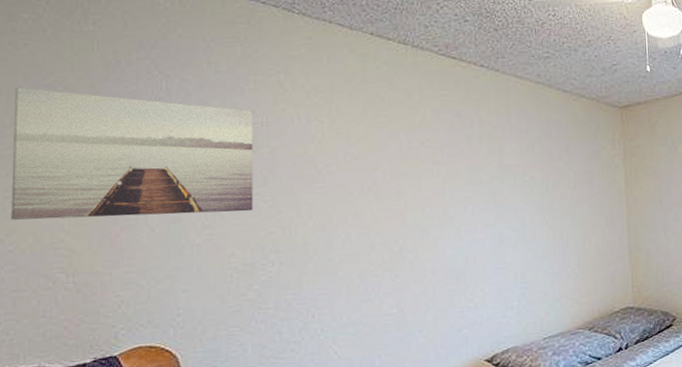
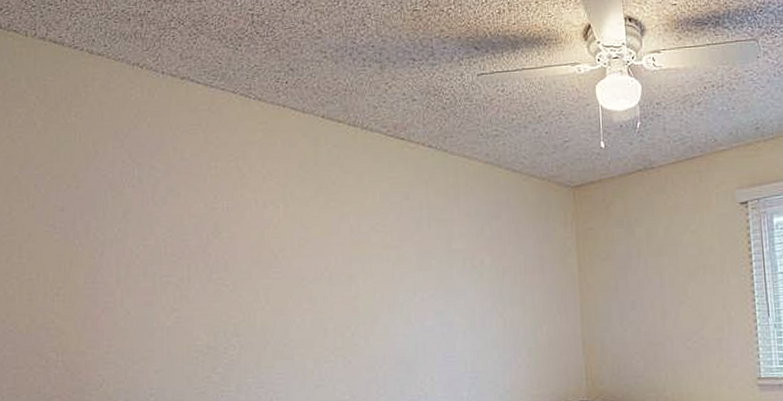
wall art: present [11,87,254,220] -> none [11,177,216,302]

